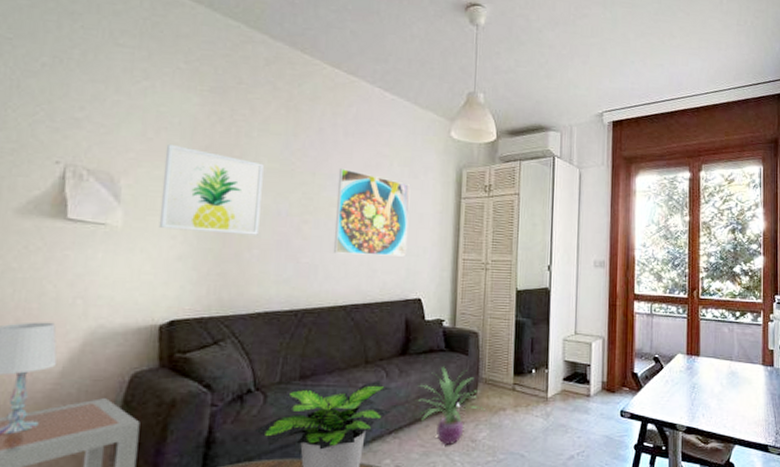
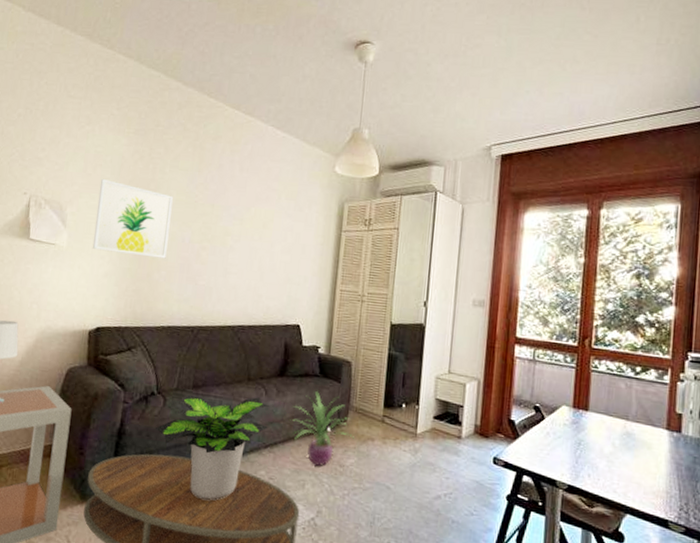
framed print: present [334,168,411,257] -> none [226,201,296,285]

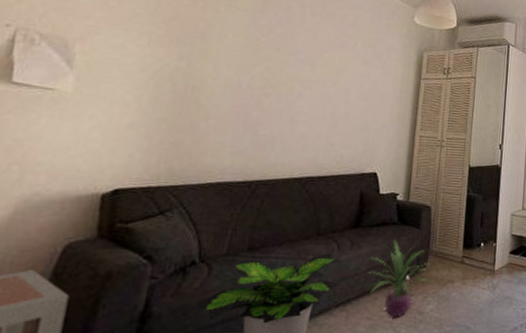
wall art: present [92,179,173,259] -> none [111,14,228,106]

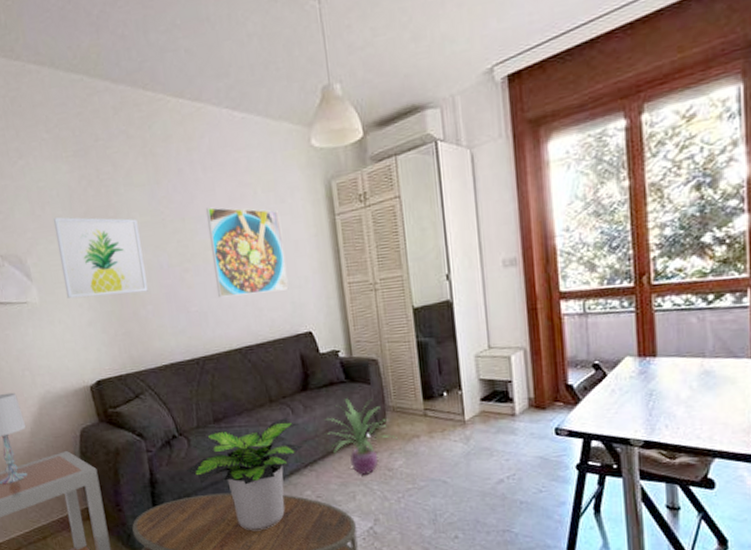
wall art: none [111,14,228,106] -> present [54,217,148,299]
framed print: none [293,46,373,132] -> present [205,207,289,298]

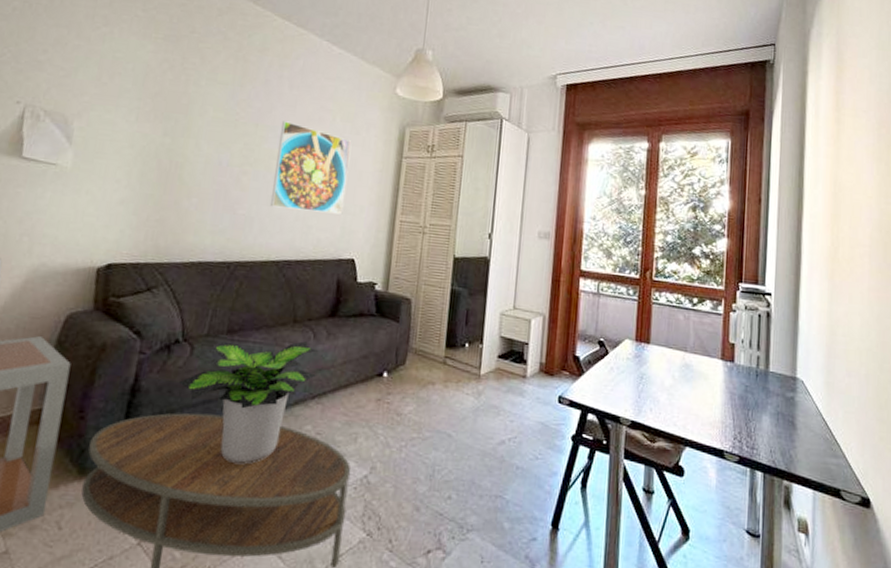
wall art: present [54,217,148,299] -> none [105,90,209,184]
decorative plant: present [324,399,397,476] -> none [341,332,413,417]

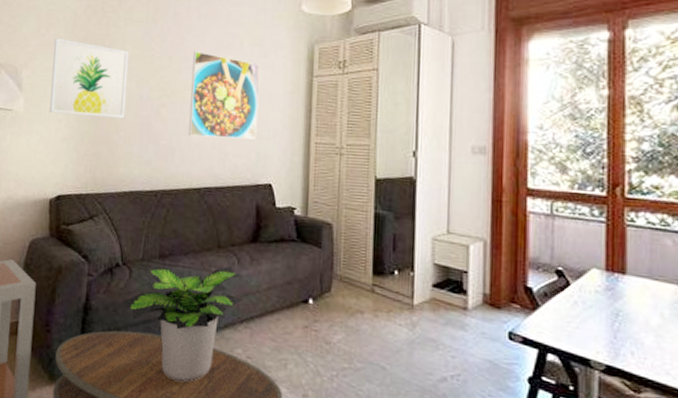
wall art: none [105,90,209,184] -> present [49,39,129,119]

